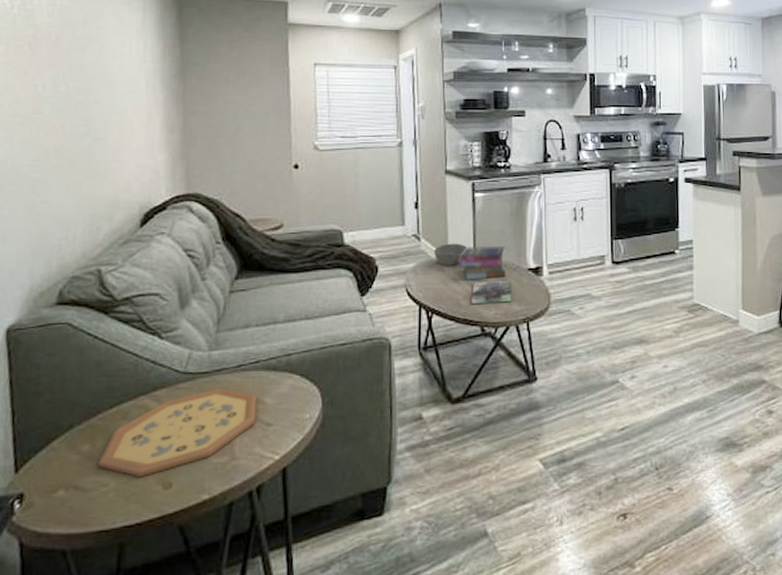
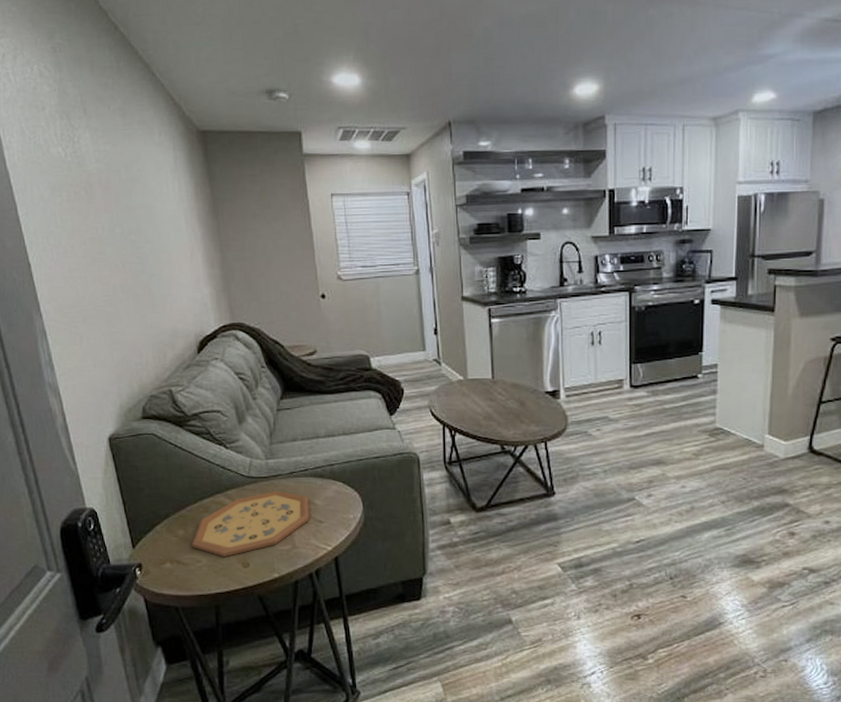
bowl: present [433,243,467,266] -> none [453,367,485,389]
books: present [458,246,506,281] -> none [478,370,524,402]
magazine: present [471,281,512,305] -> none [491,403,530,425]

